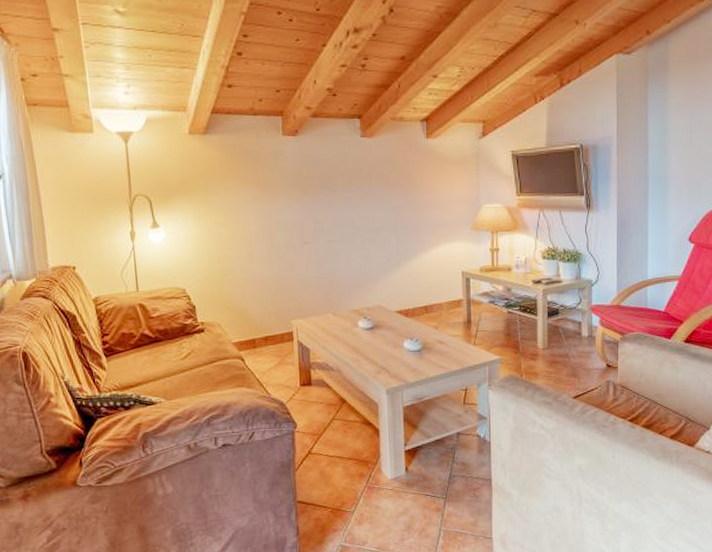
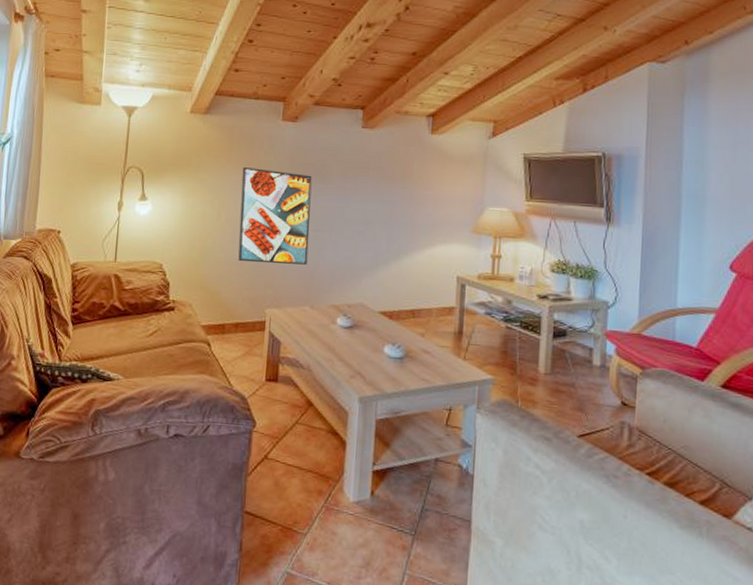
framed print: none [250,185,325,279] -> present [238,167,312,265]

